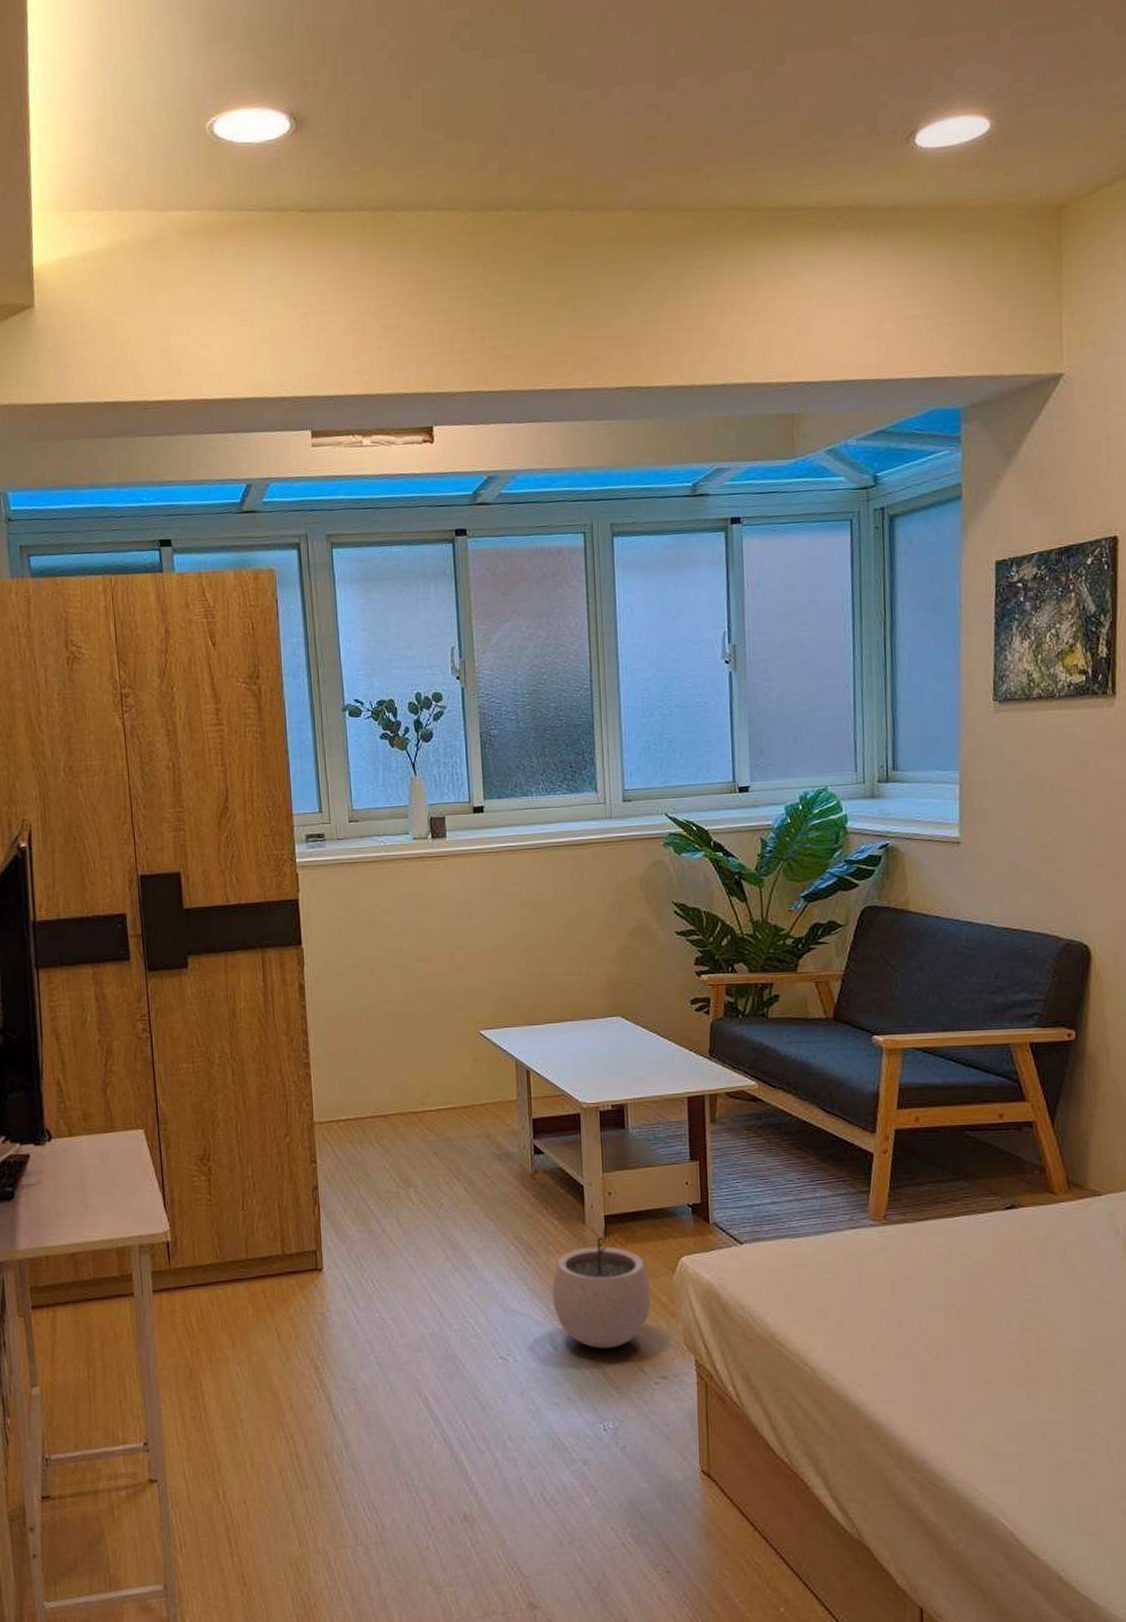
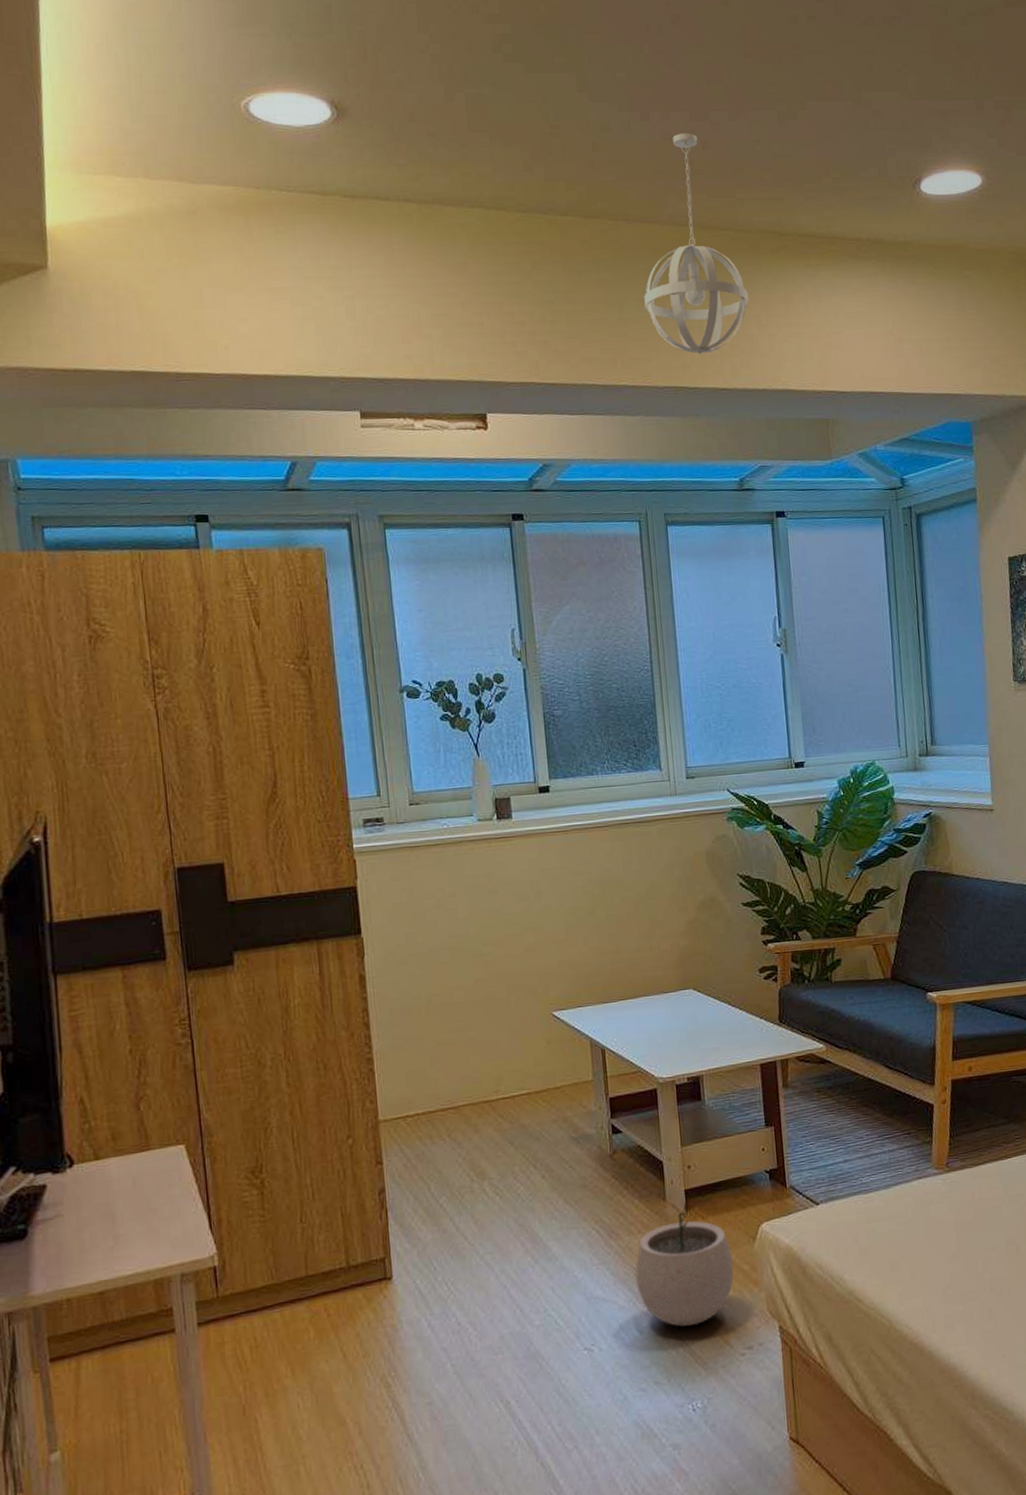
pendant light: none [598,106,711,351] -> present [644,133,749,355]

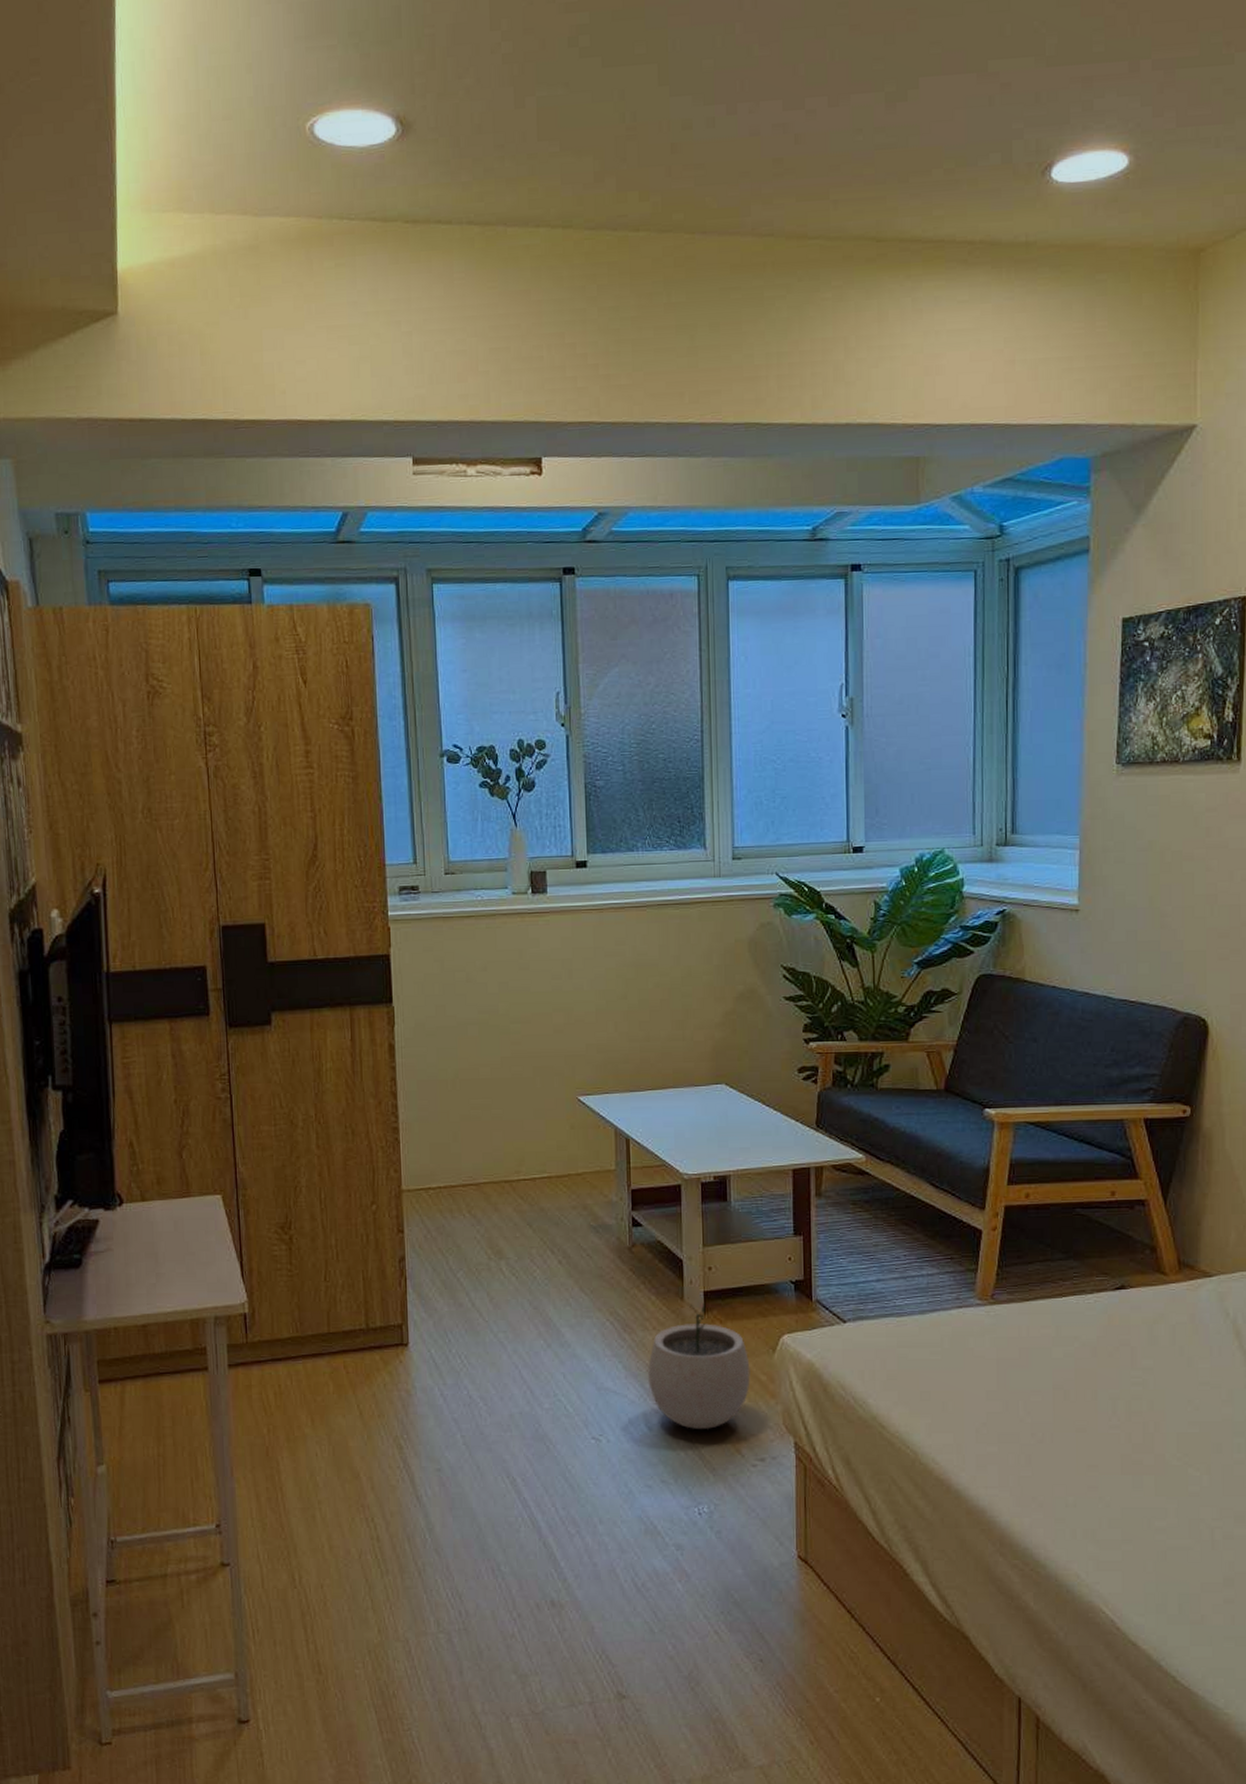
pendant light: present [644,133,749,355] -> none [718,126,836,386]

